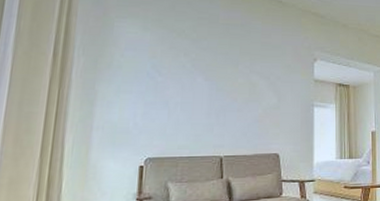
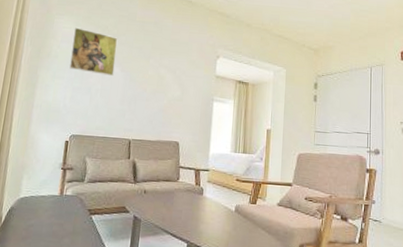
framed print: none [138,32,199,86] -> present [69,27,118,76]

